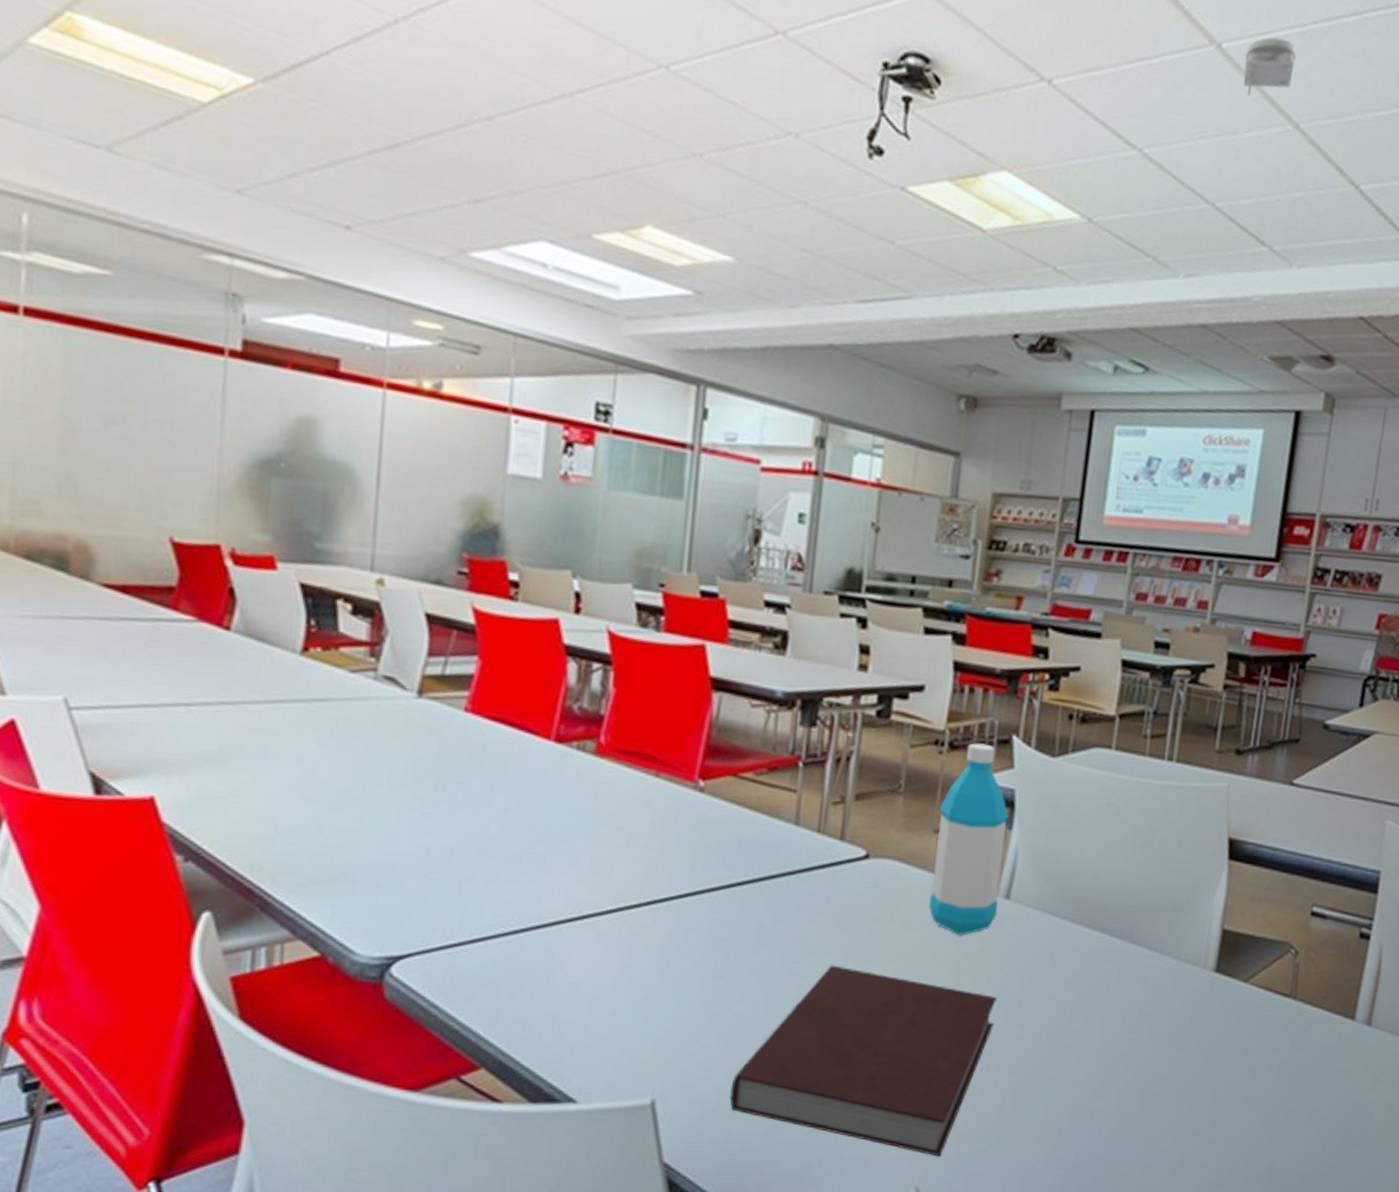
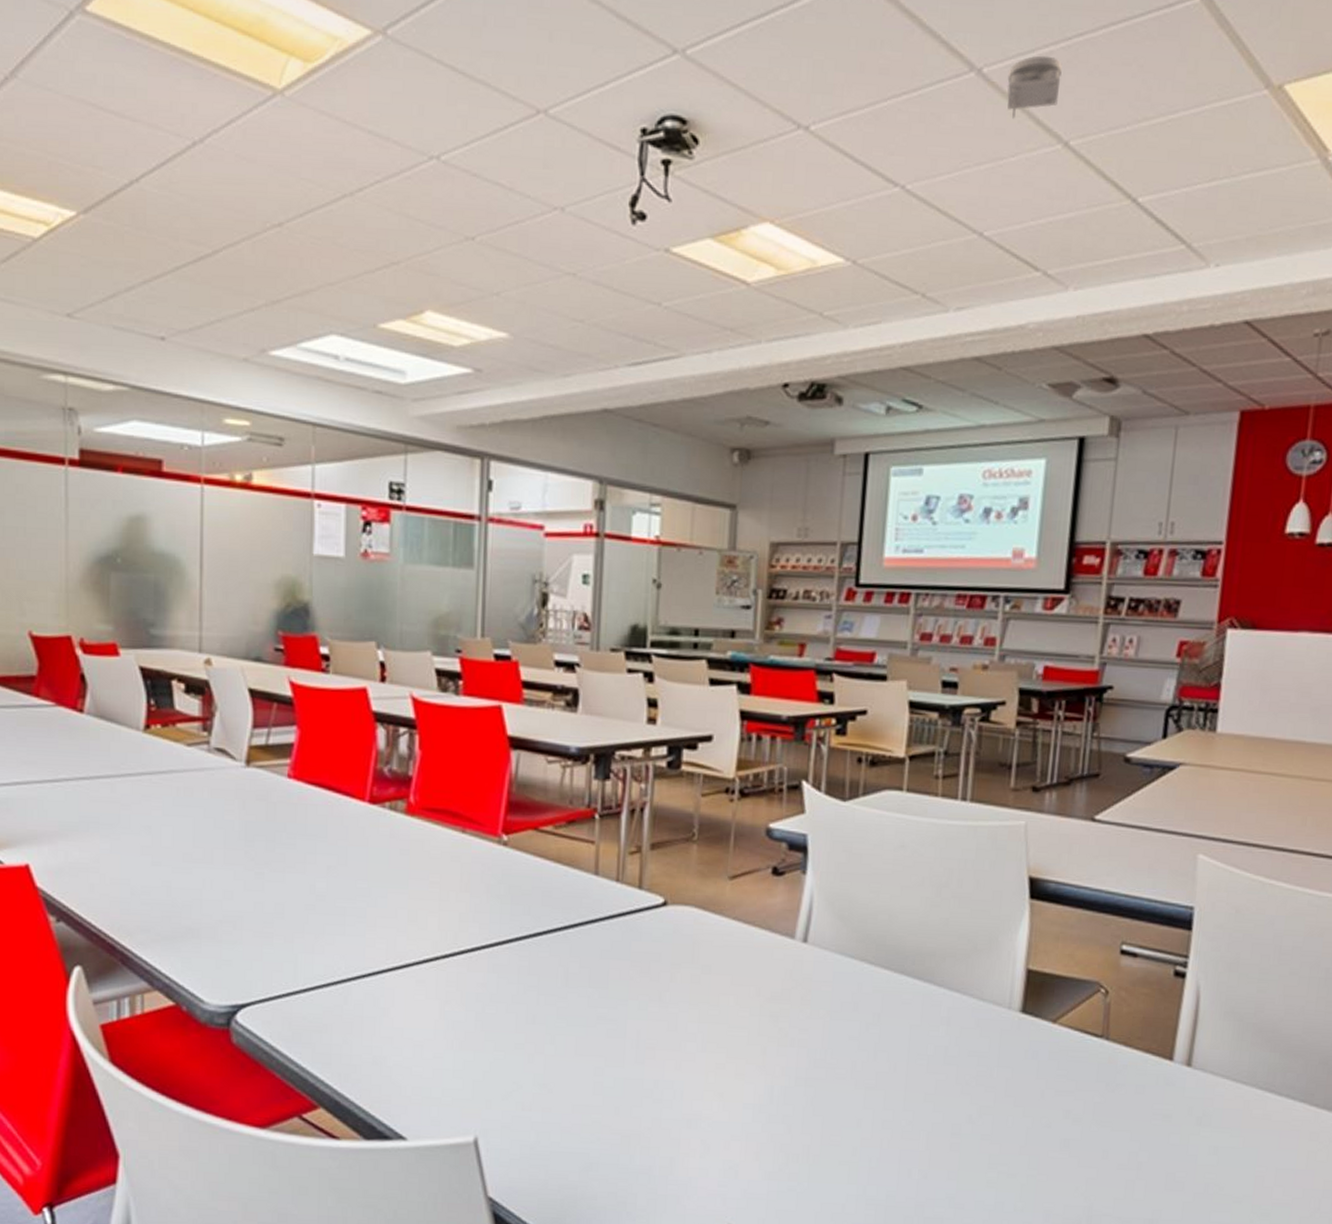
notebook: present [729,965,997,1157] -> none [546,1009,799,1195]
water bottle: present [928,743,1008,936] -> none [726,790,802,980]

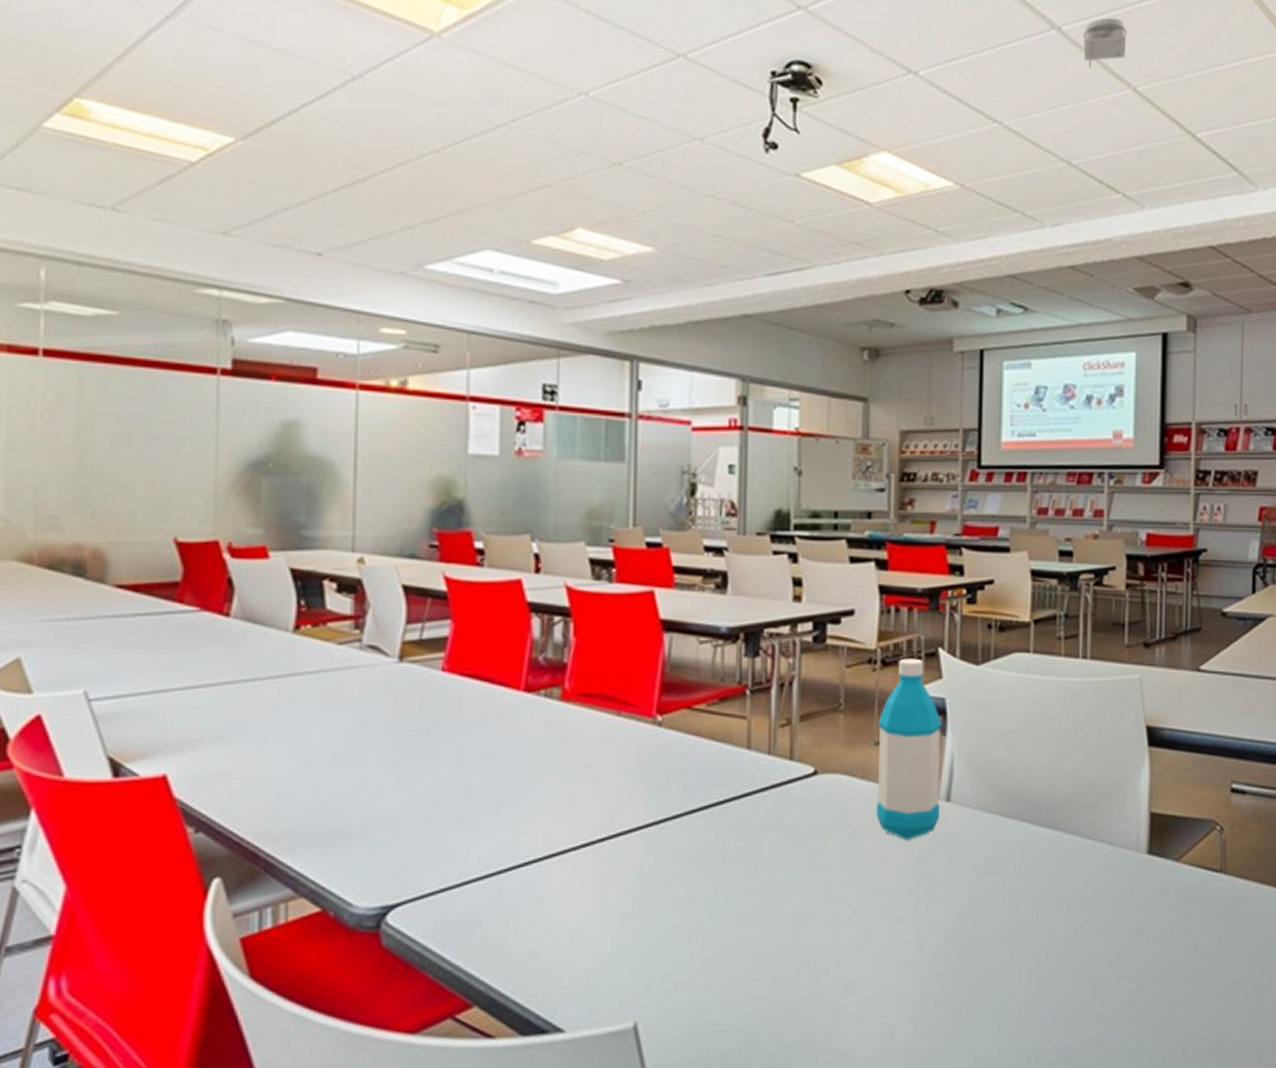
water bottle: none [726,790,802,980] -> present [875,658,941,841]

